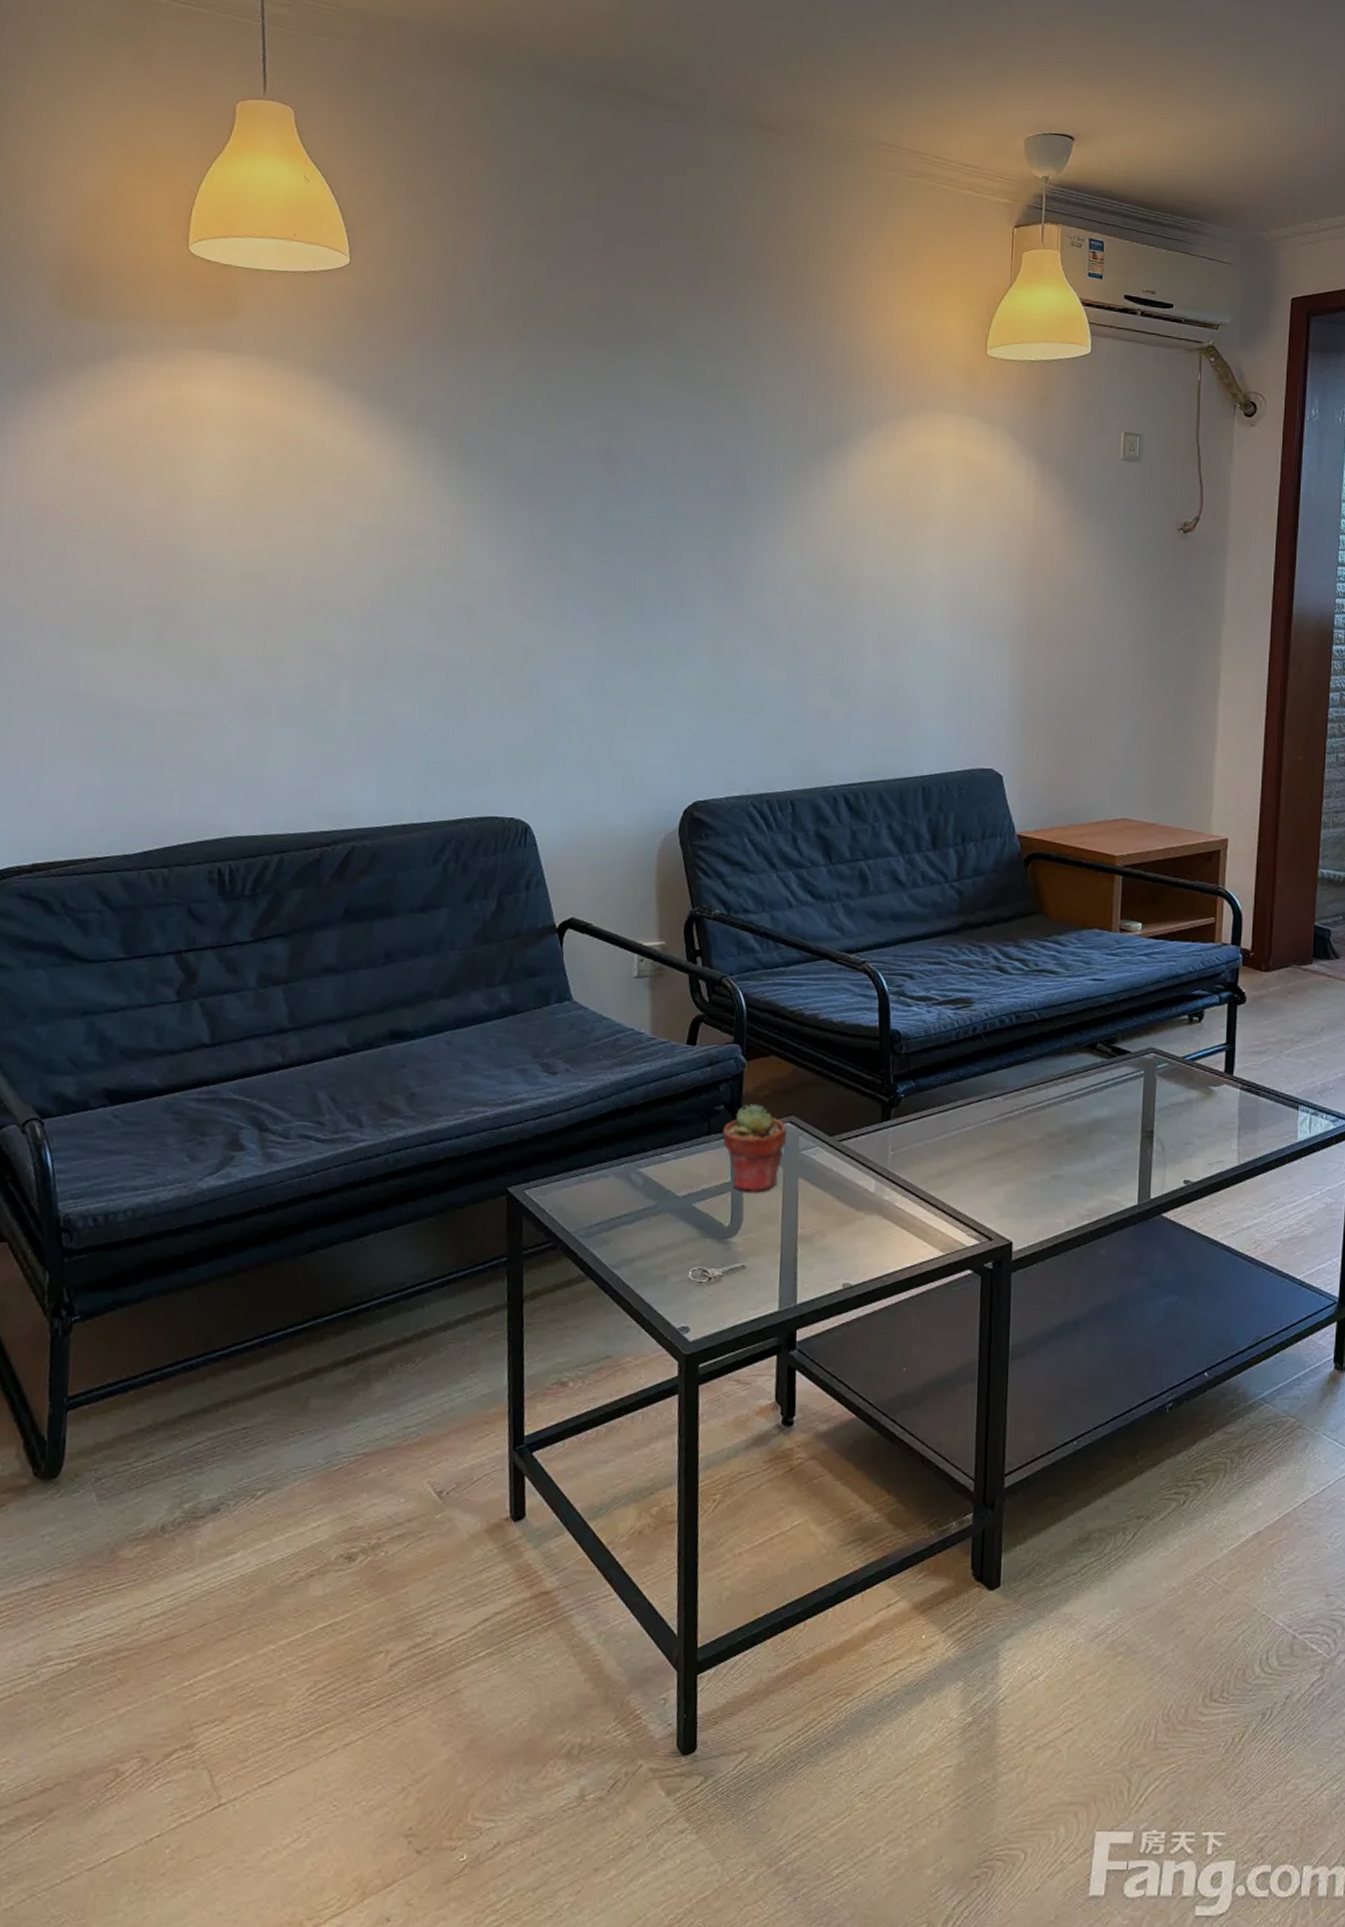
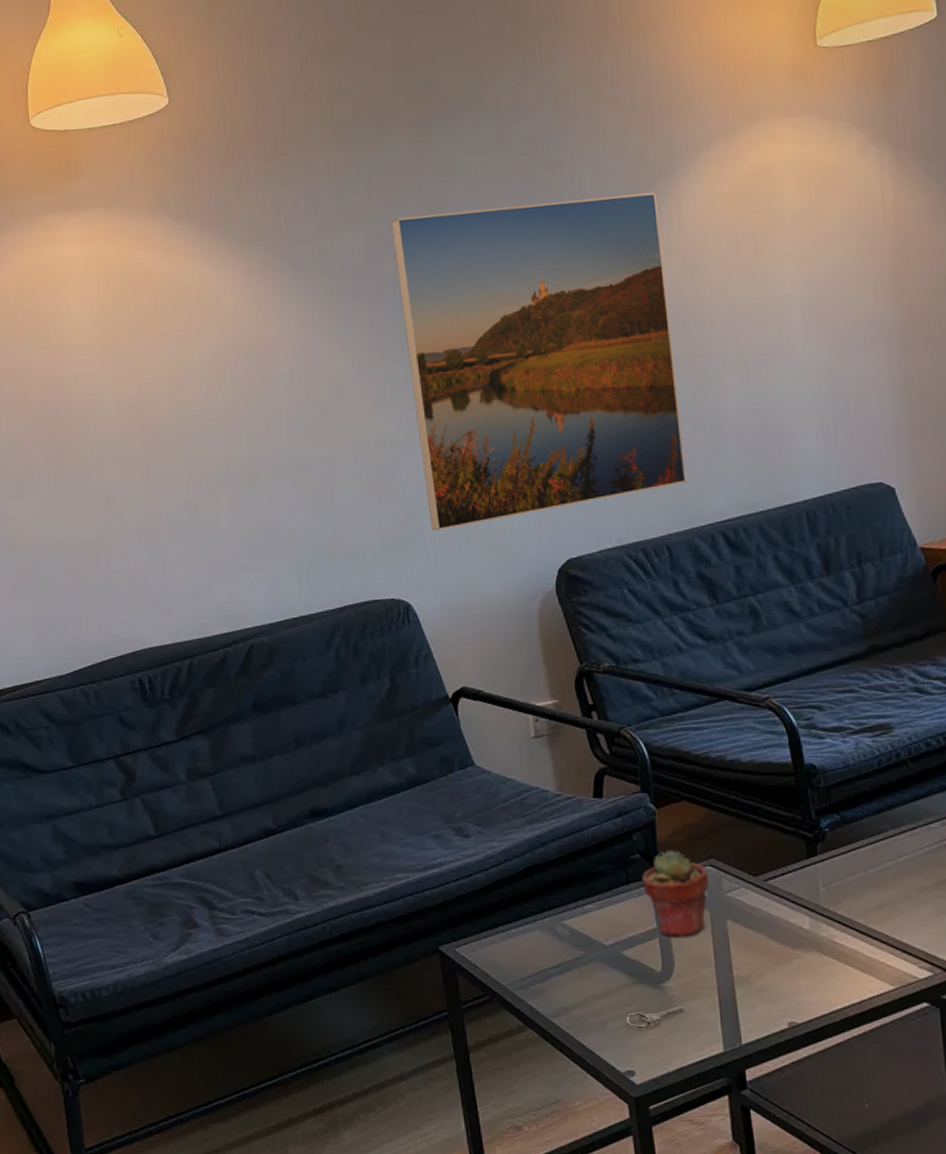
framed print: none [562,432,826,755] -> present [391,192,687,531]

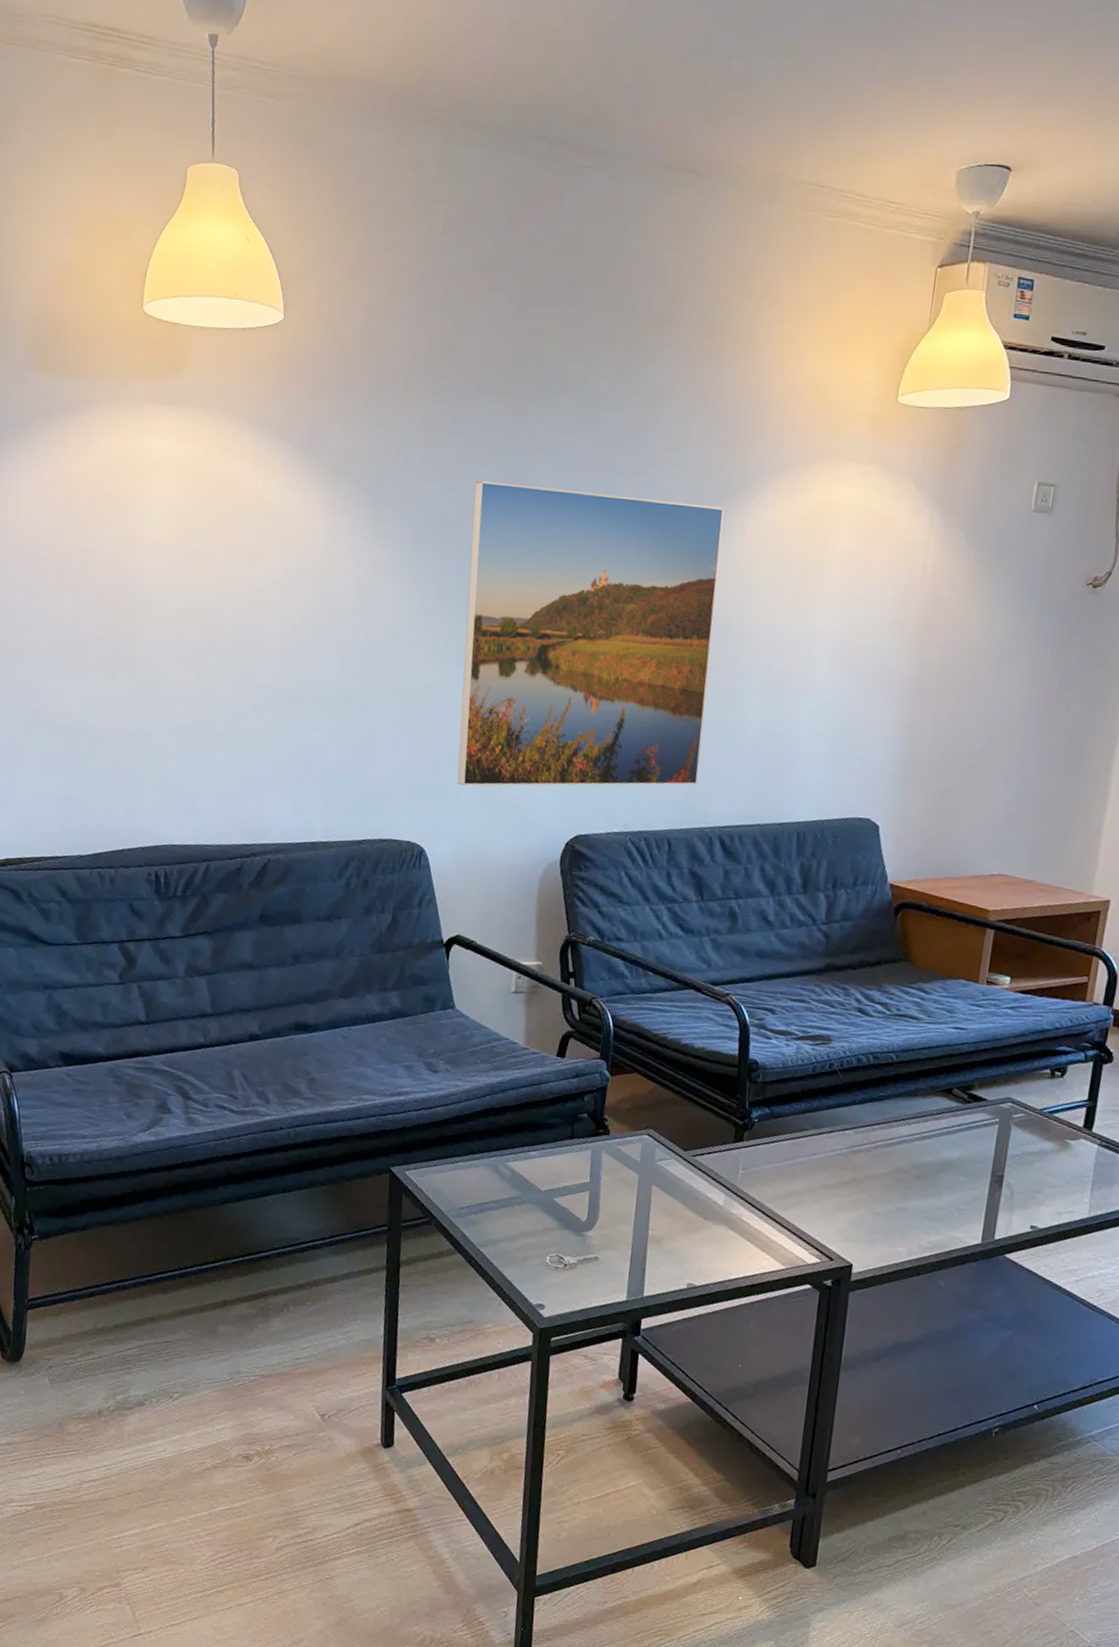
potted succulent: present [642,850,709,937] -> none [584,1115,645,1194]

